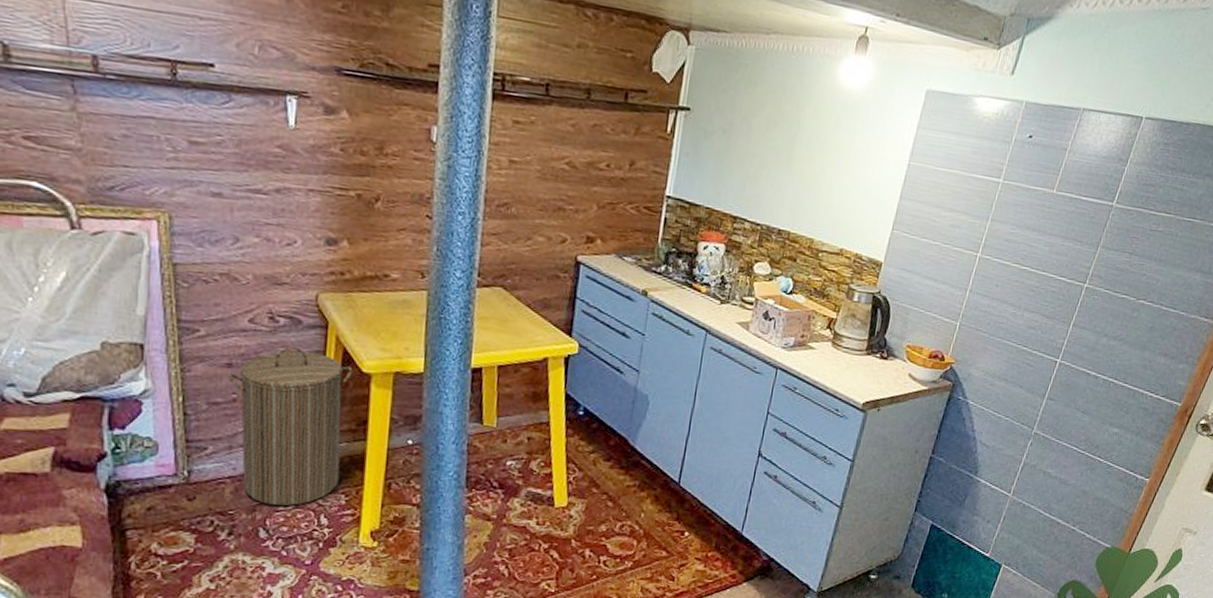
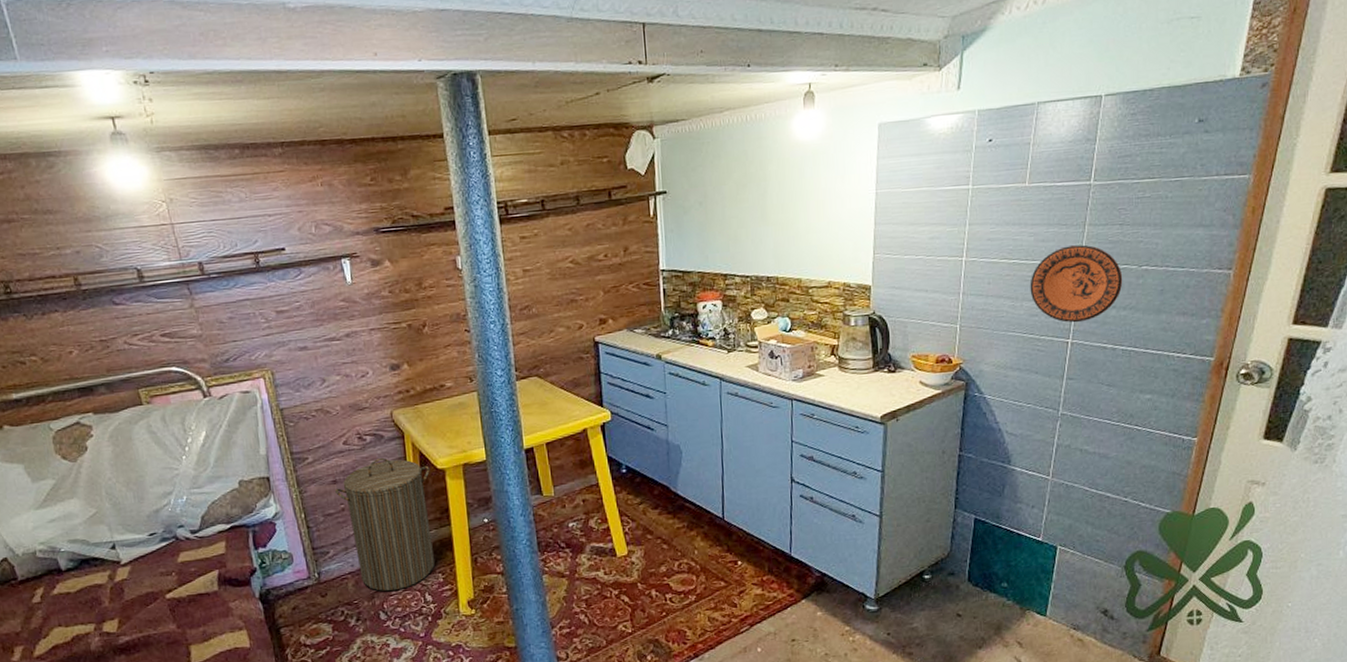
decorative plate: none [1033,263,1121,344] -> present [1030,244,1123,323]

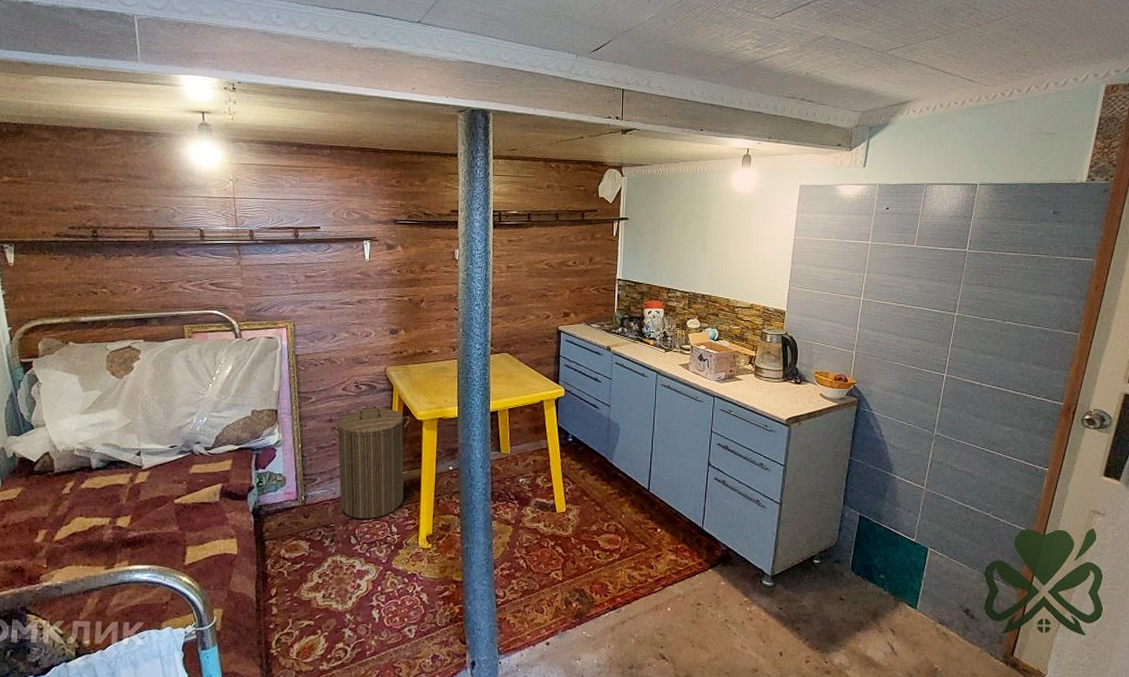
decorative plate: present [1030,244,1123,323] -> none [914,298,990,361]

